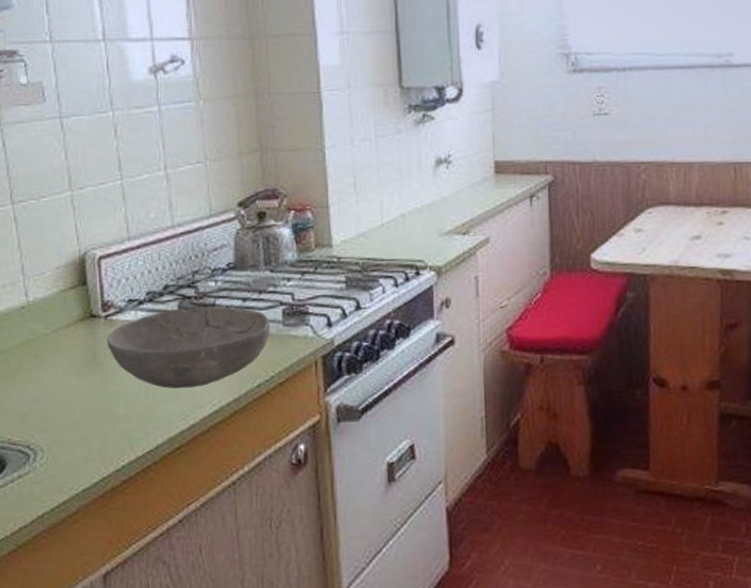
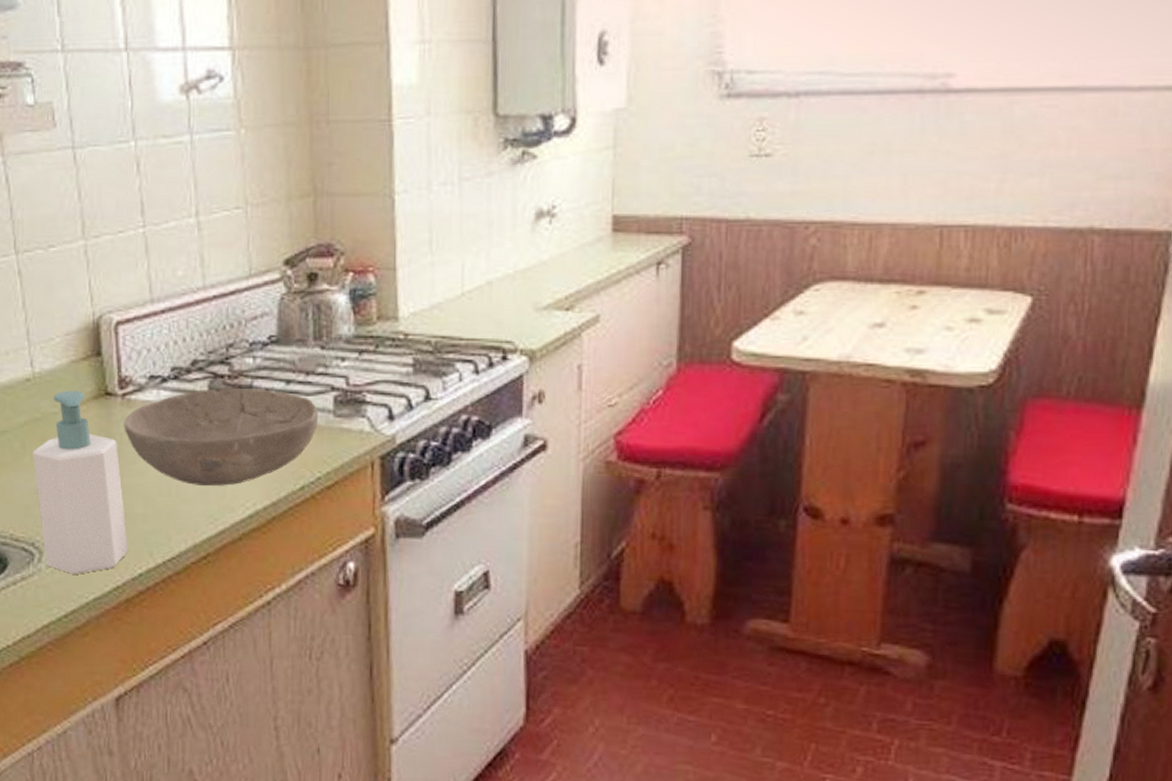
soap bottle: none [28,314,112,470] -> present [33,390,128,574]

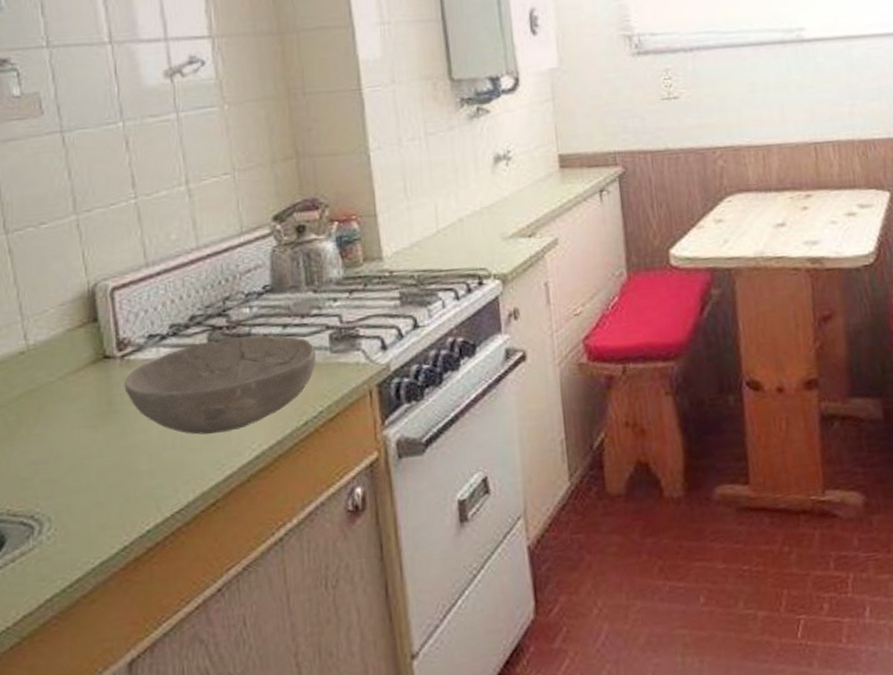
soap bottle: present [33,390,128,574] -> none [29,357,134,542]

